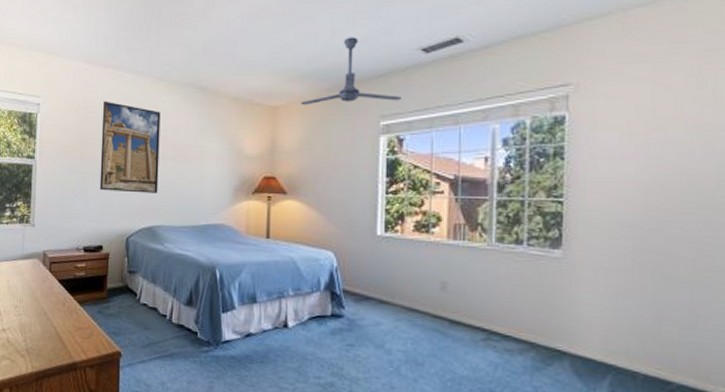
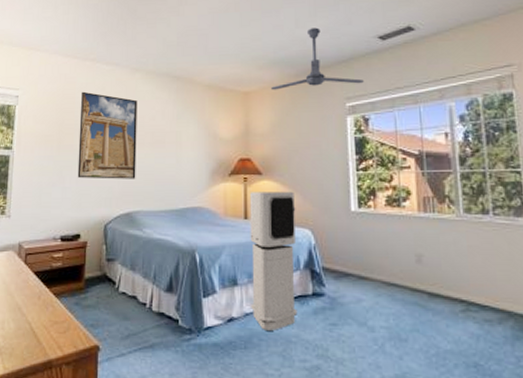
air purifier: none [269,211,320,348] -> present [249,191,298,331]

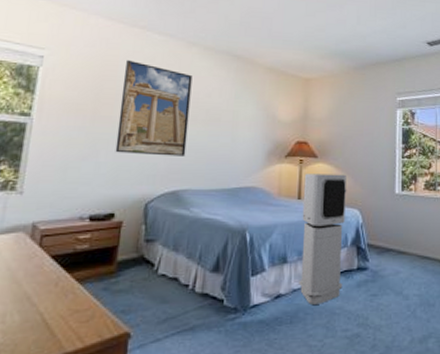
ceiling fan: present [271,27,364,90] -> none [331,26,413,82]

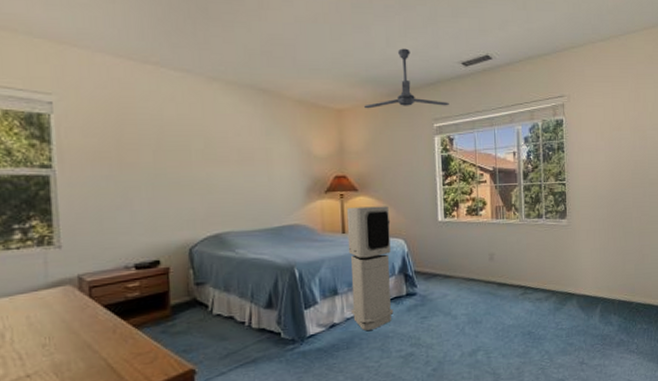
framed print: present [115,59,193,156] -> none [143,100,223,200]
ceiling fan: none [331,26,413,82] -> present [364,48,449,109]

